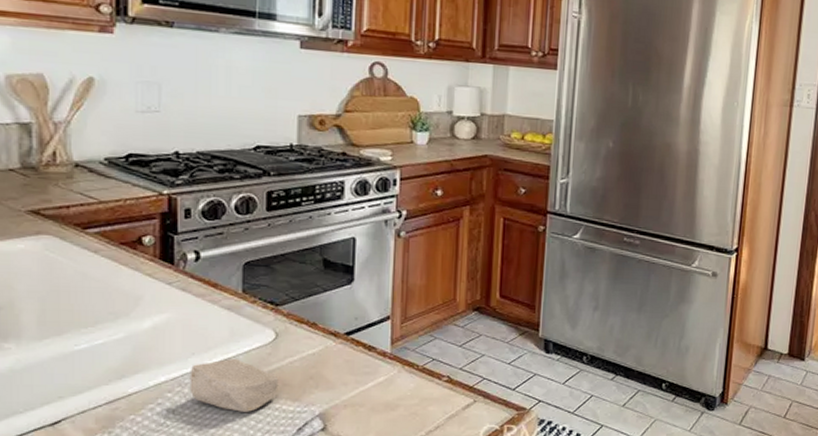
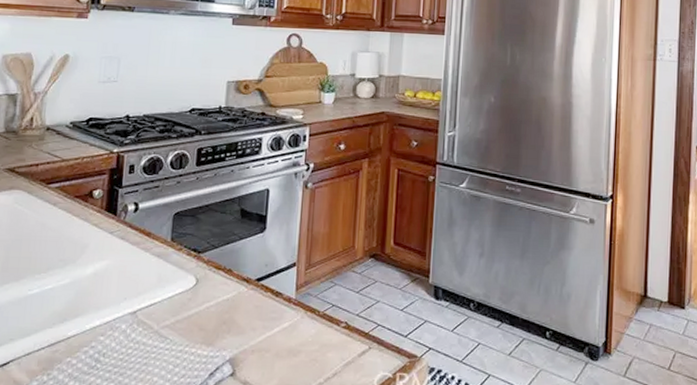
soap bar: present [189,358,279,412] -> none [119,303,196,356]

